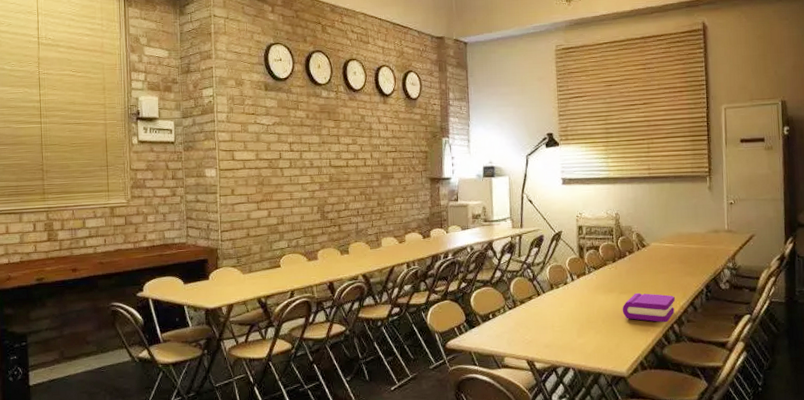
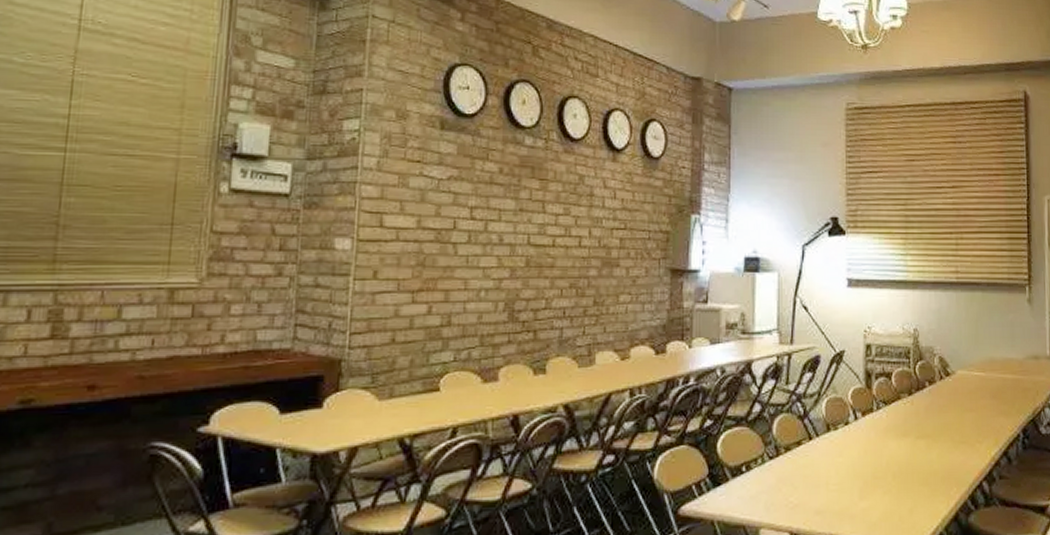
book: present [622,292,675,323] -> none [918,437,985,480]

